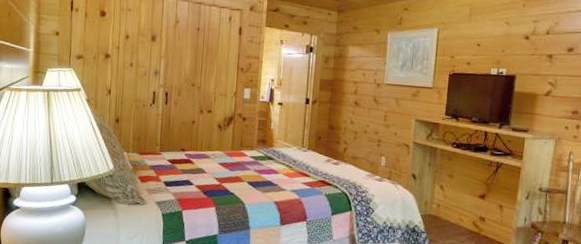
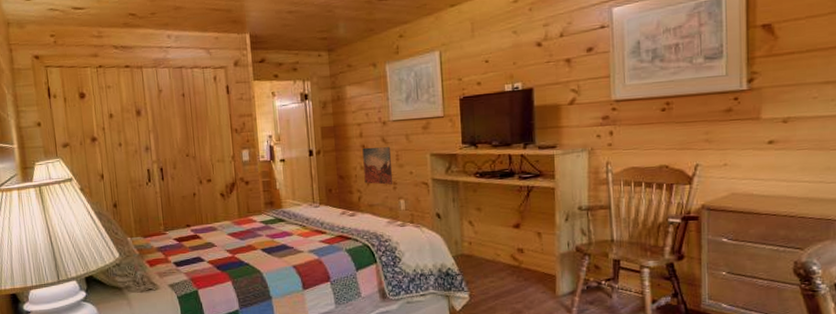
wall art: none [352,104,381,141] -> present [362,147,393,185]

